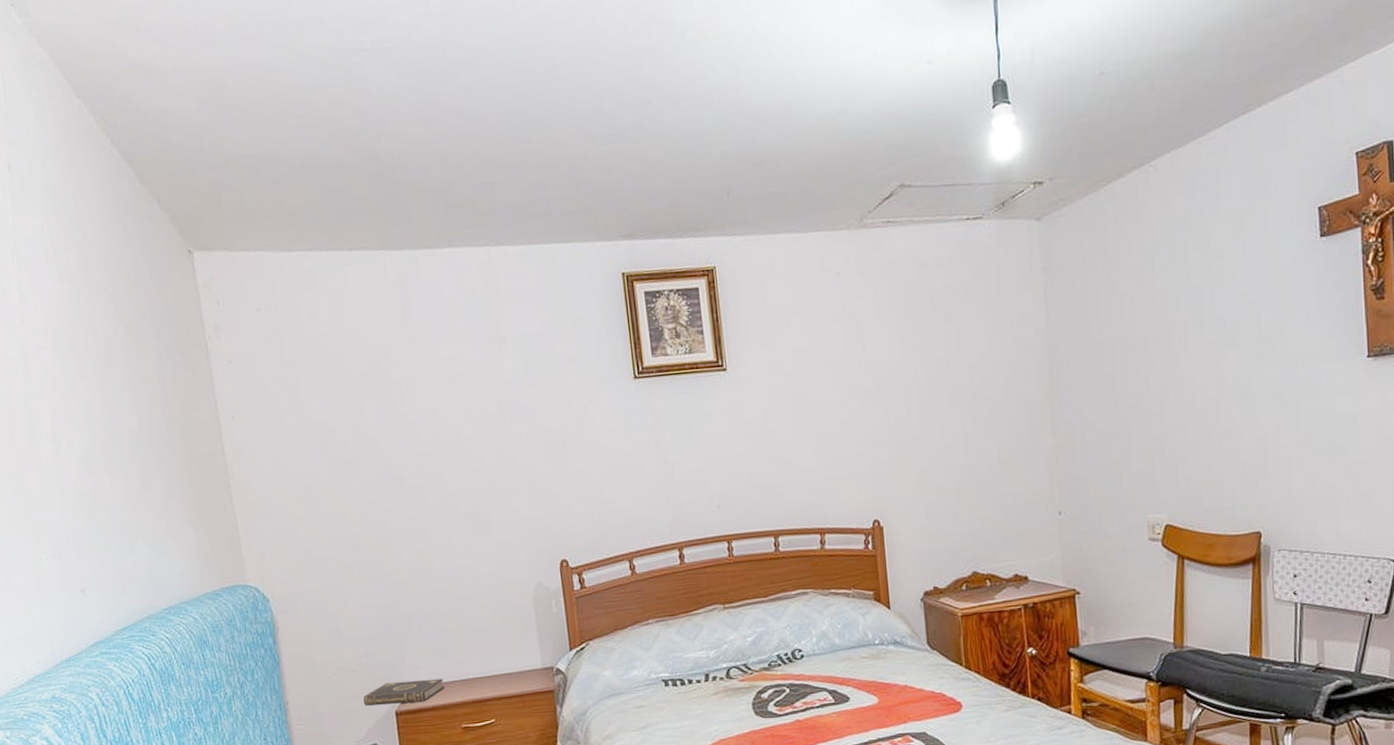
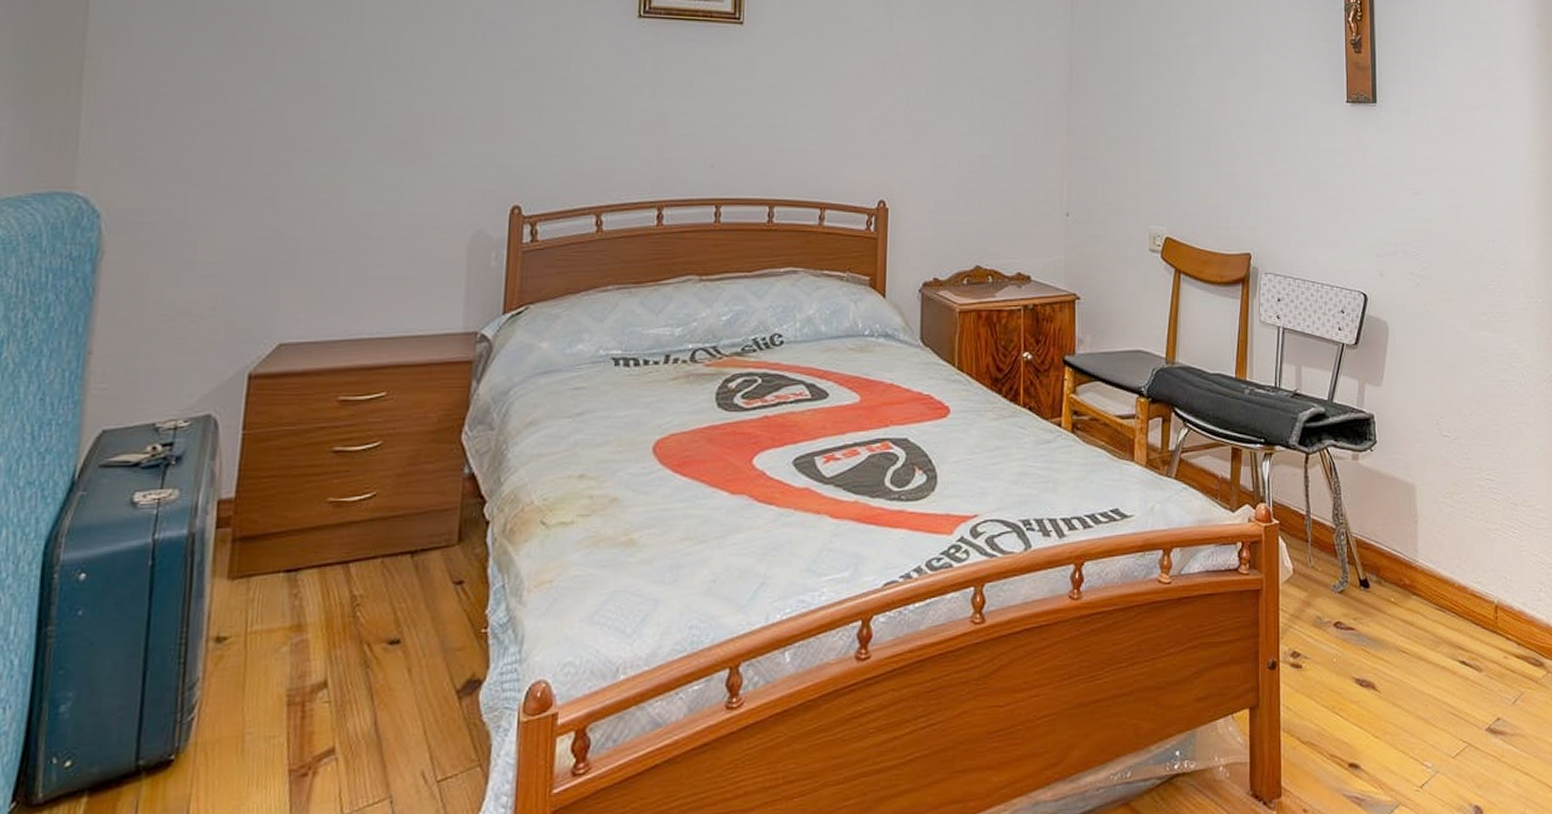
book: present [363,678,445,706] -> none [204,335,326,365]

